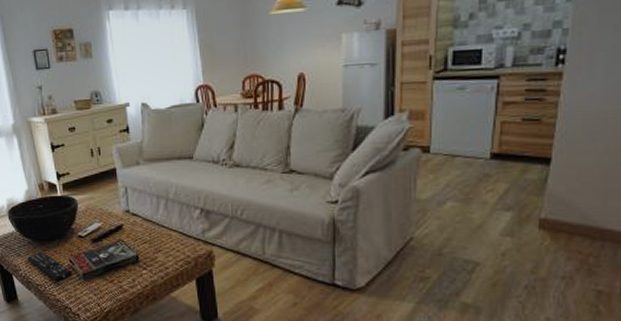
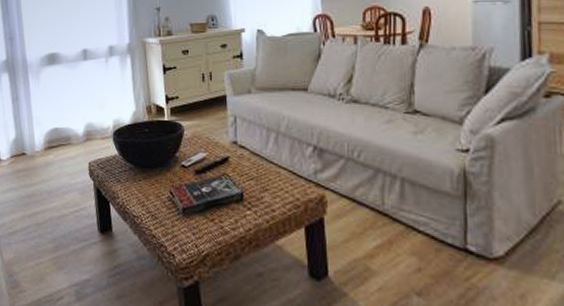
remote control: present [27,251,73,282] -> none [126,179,172,215]

